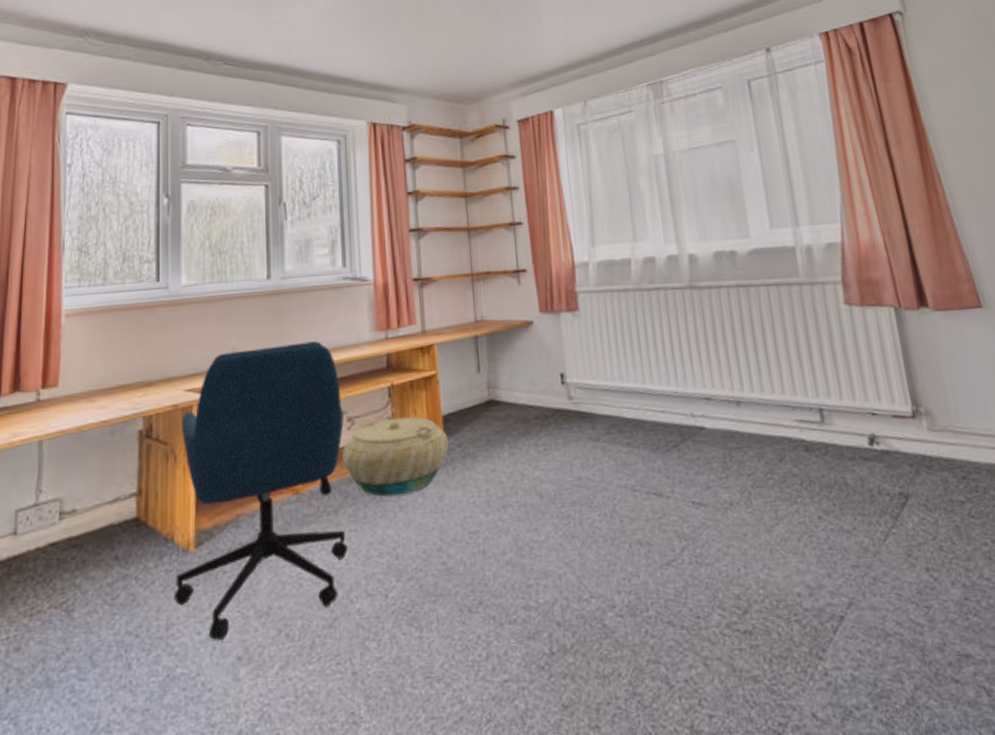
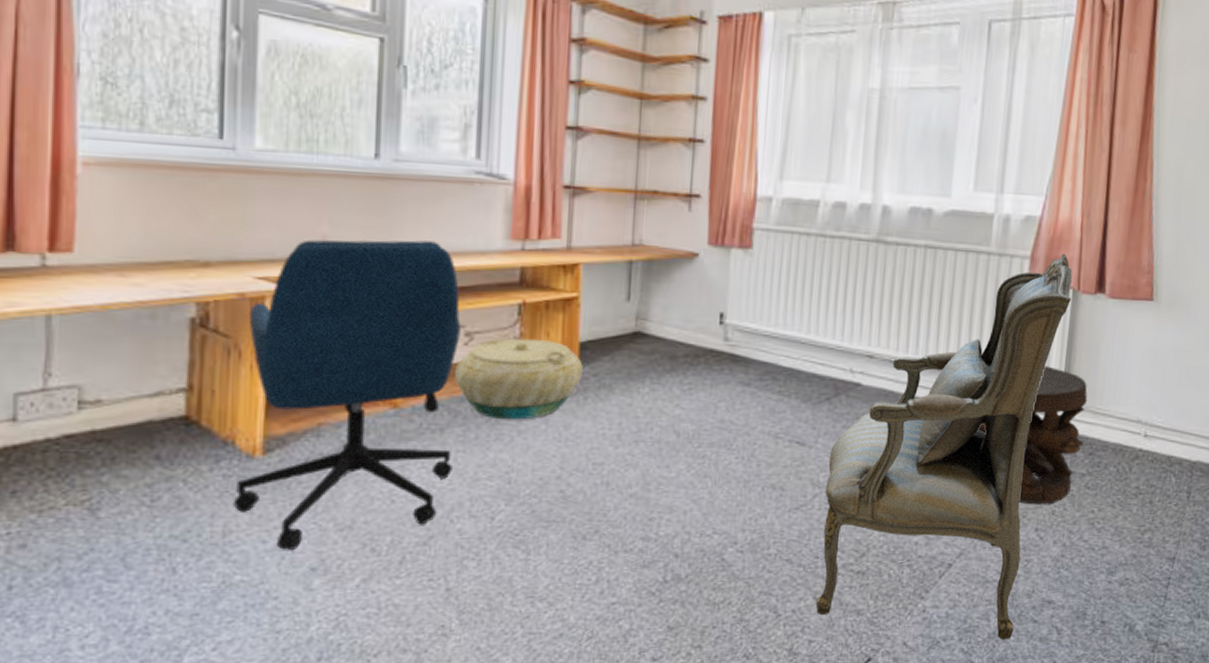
armchair: none [688,273,935,707] -> present [815,253,1073,641]
side table: none [833,387,954,541] -> present [977,365,1088,505]

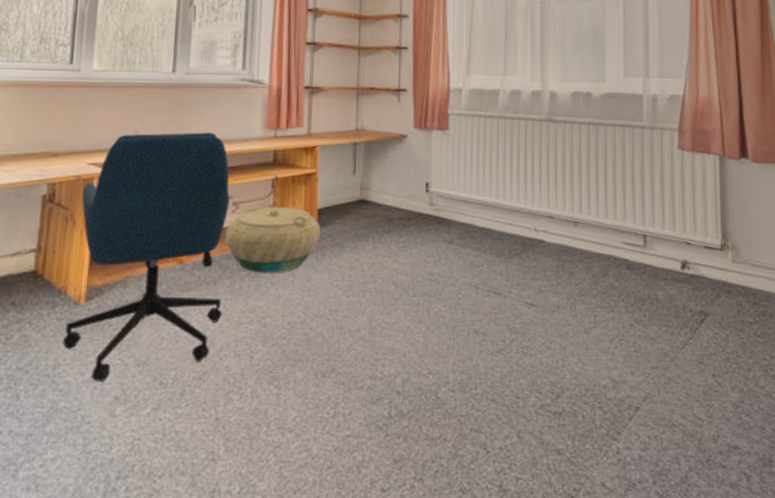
armchair: present [815,253,1073,641] -> none [520,125,719,485]
side table: present [977,365,1088,505] -> none [648,222,748,351]

